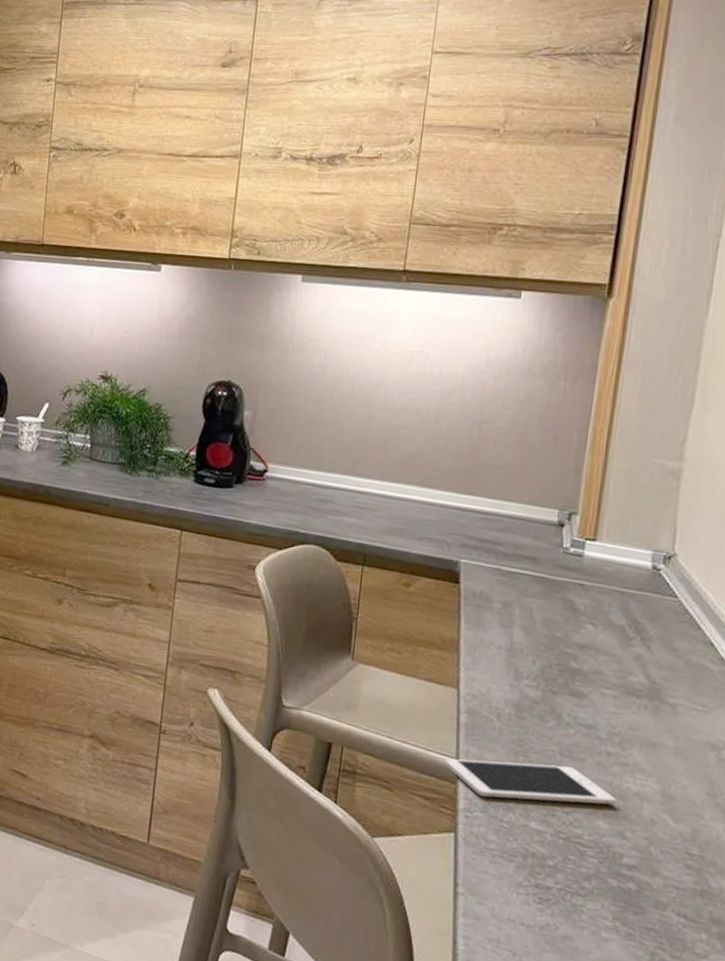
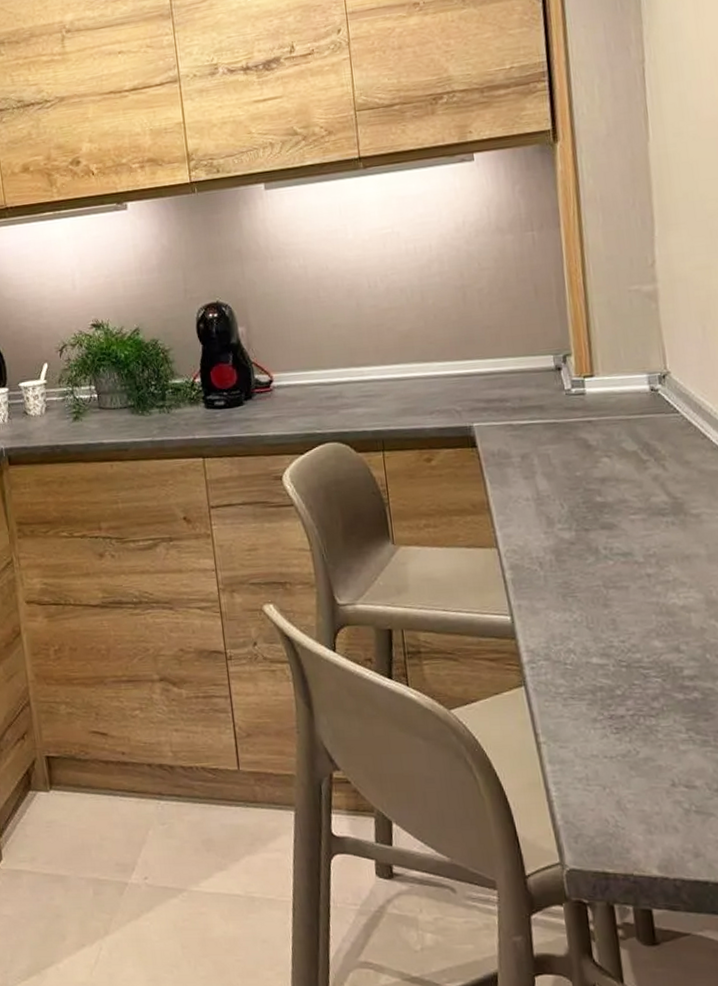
cell phone: present [444,758,616,805] -> none [500,597,665,646]

